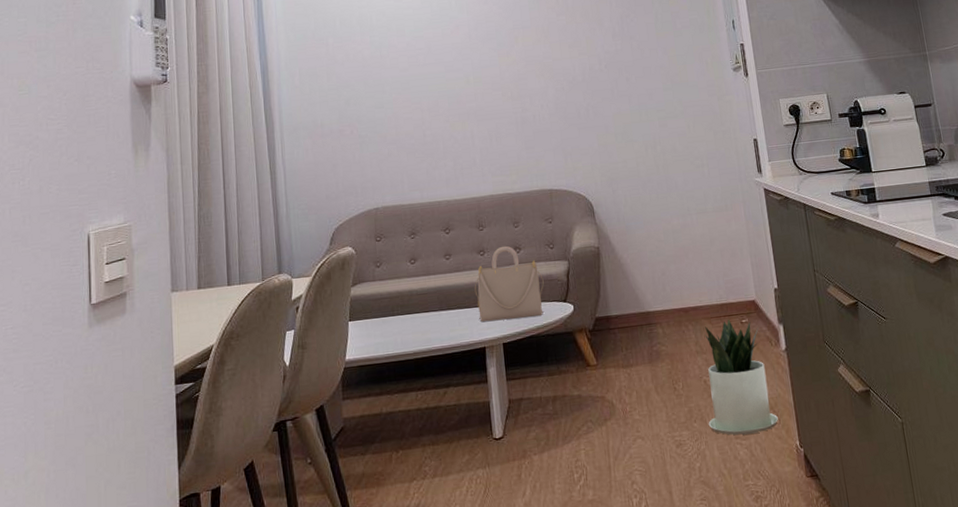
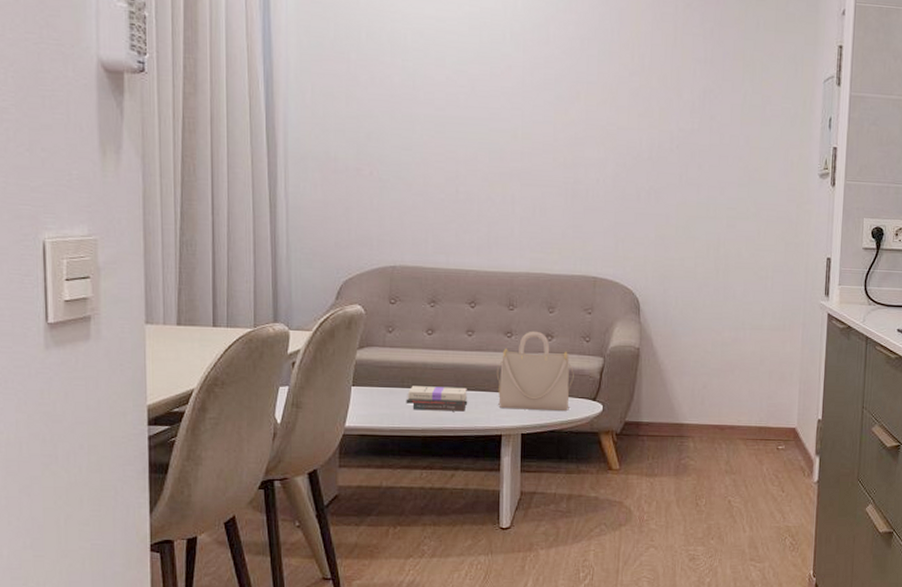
books: none [396,307,452,336] -> present [406,386,468,412]
planter: present [705,319,778,435] -> none [725,443,796,558]

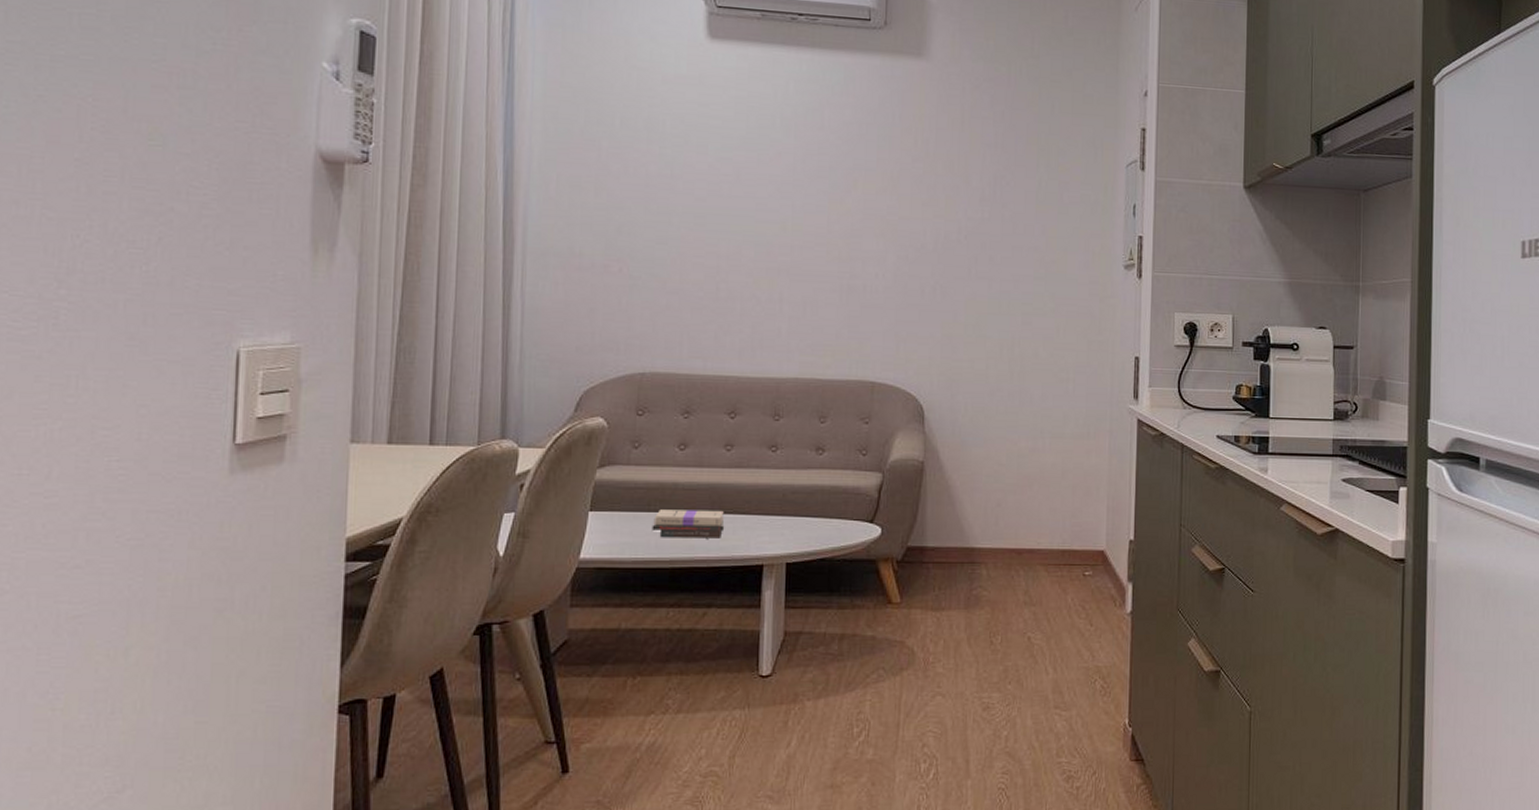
handbag: present [496,331,574,411] -> none [758,444,848,535]

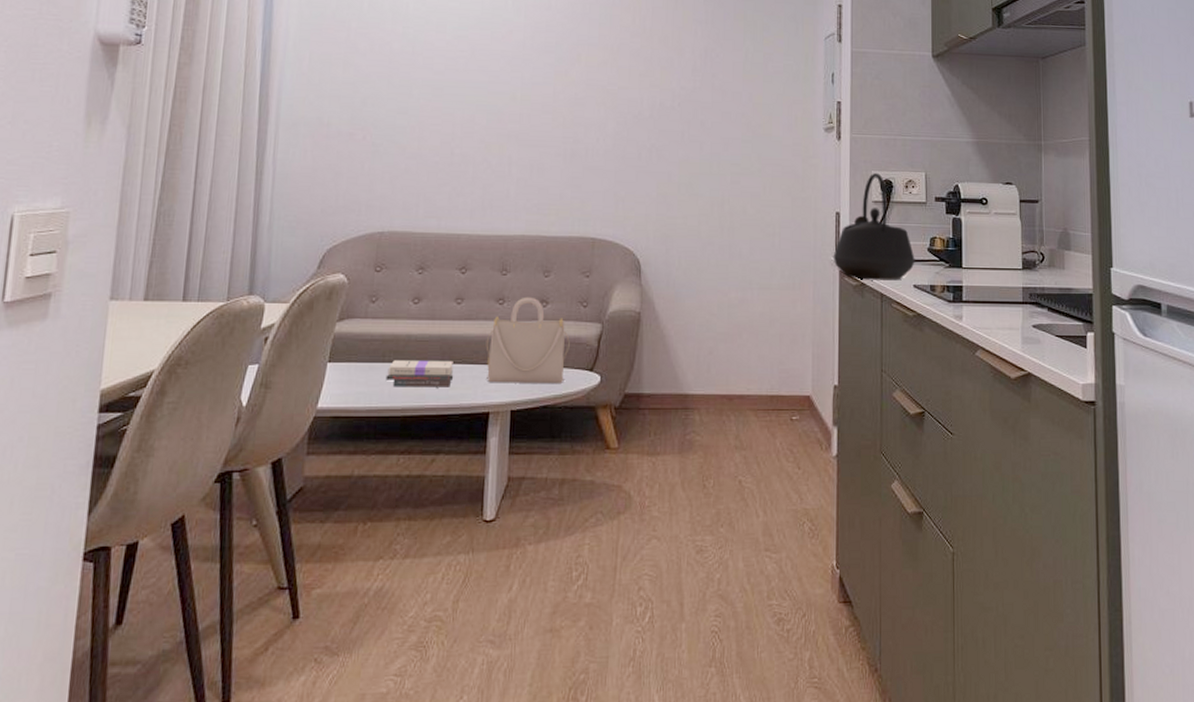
handbag: none [758,444,848,535] -> present [485,296,570,383]
kettle: none [1131,315,1219,430] -> present [833,173,915,280]

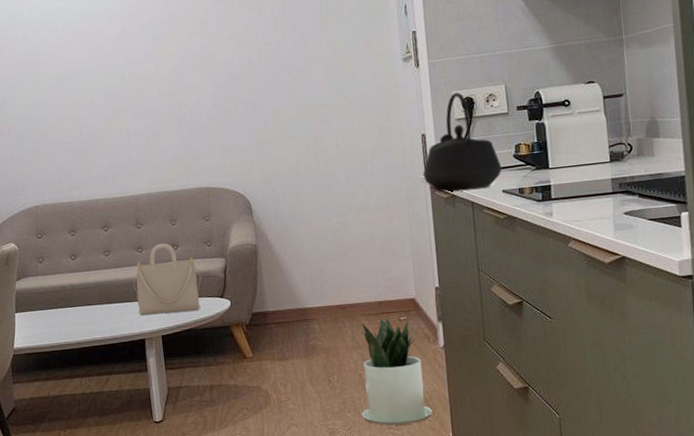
books: present [385,360,454,387] -> none [60,301,113,327]
planter: none [736,413,816,547] -> present [361,316,432,426]

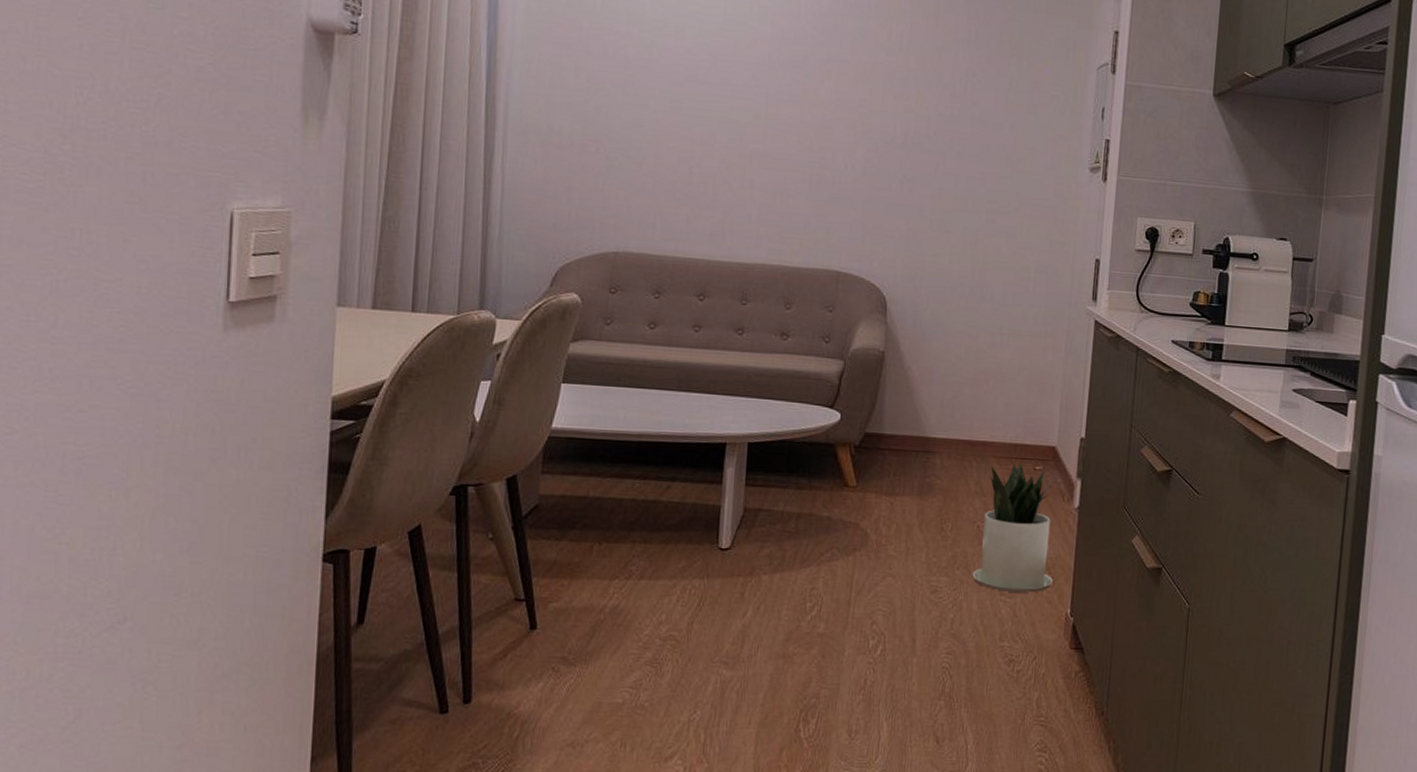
handbag: present [133,243,202,316] -> none [723,328,811,419]
kettle: present [423,92,502,192] -> none [1089,220,1176,335]

